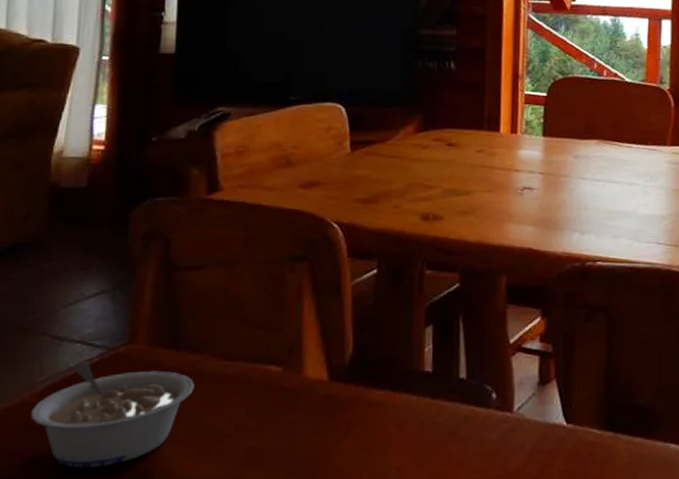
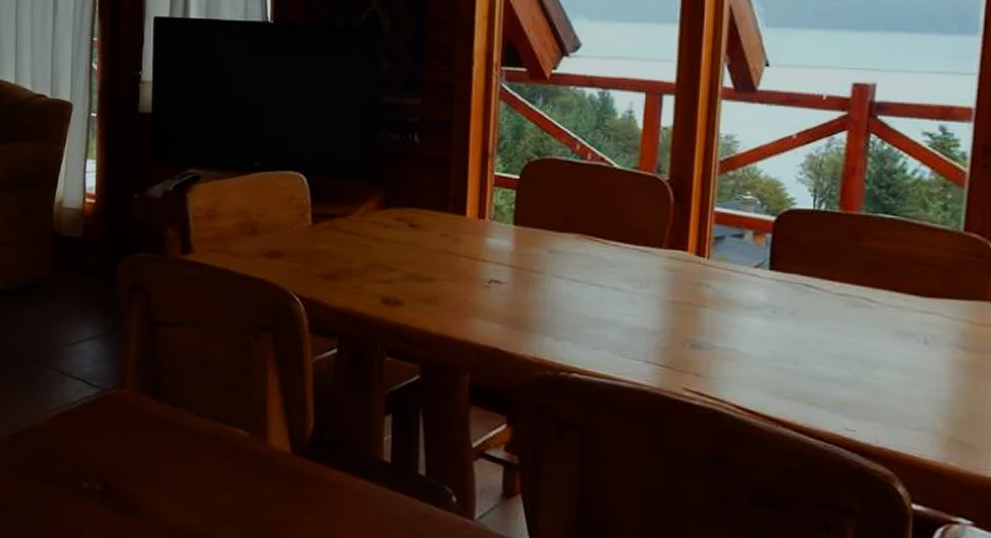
legume: present [31,362,195,468] -> none [45,398,173,495]

